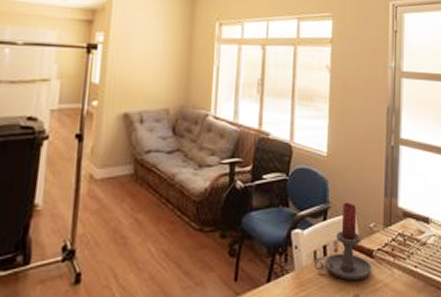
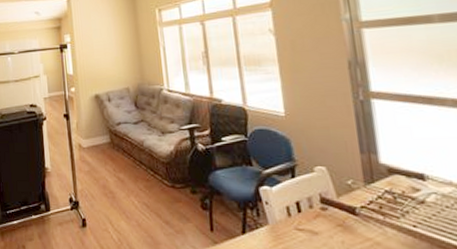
candle holder: present [314,202,372,281] -> none [288,159,357,237]

